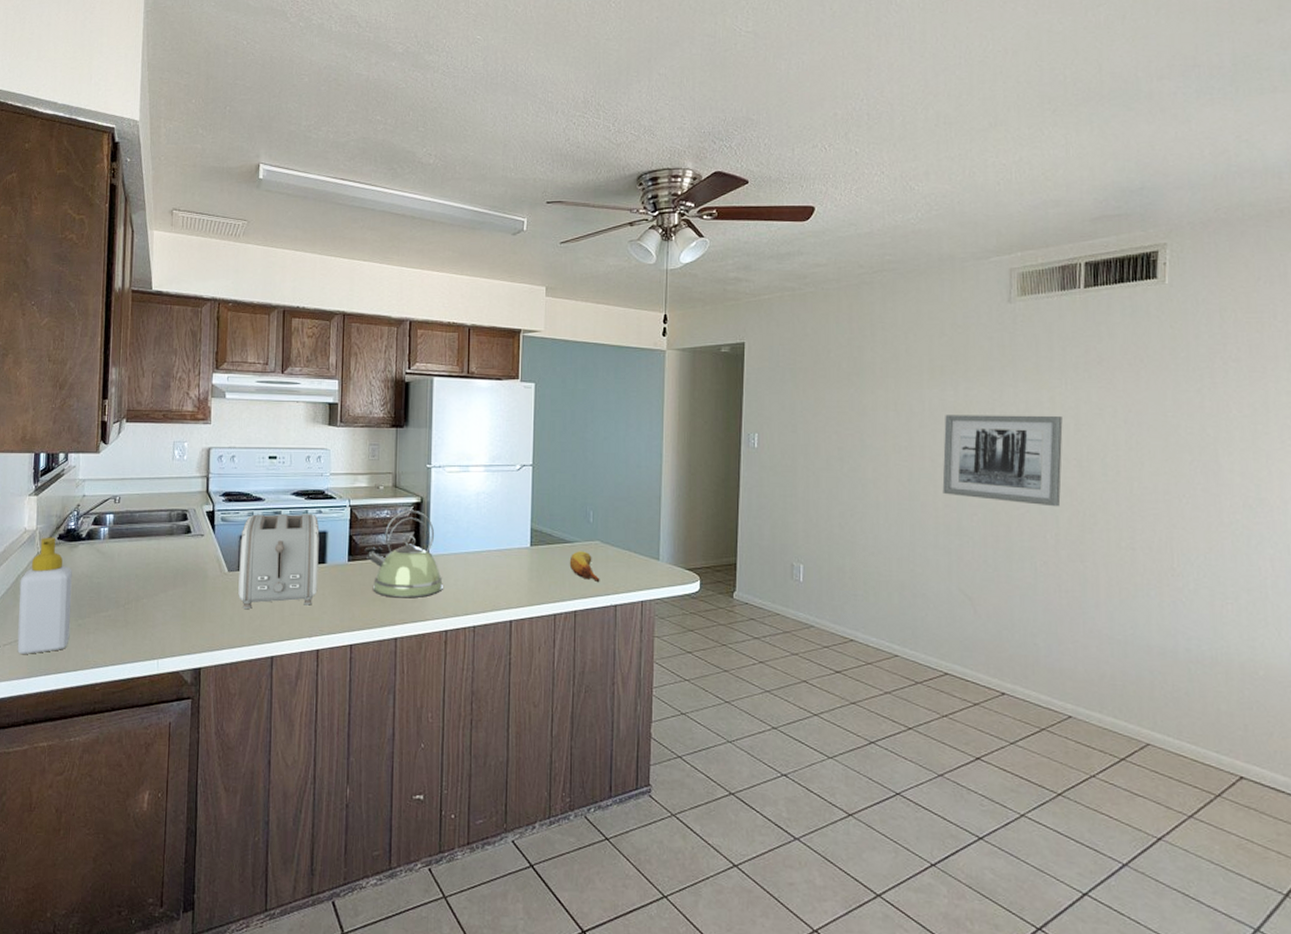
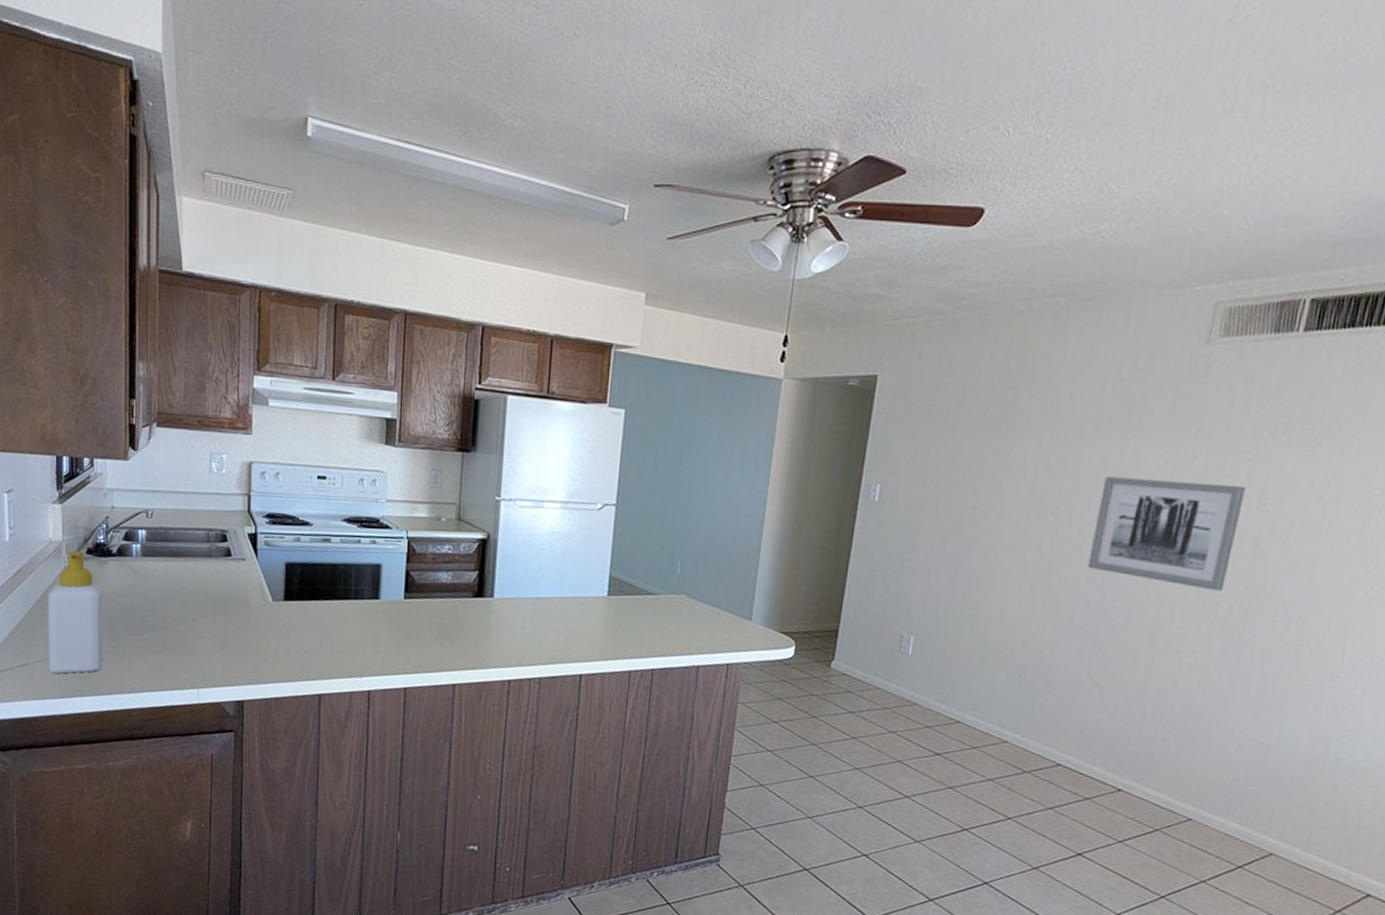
toaster: present [238,512,320,609] -> none [283,540,373,643]
kettle: present [364,509,443,598] -> none [422,546,508,643]
fruit: present [569,551,600,583] -> none [650,604,683,641]

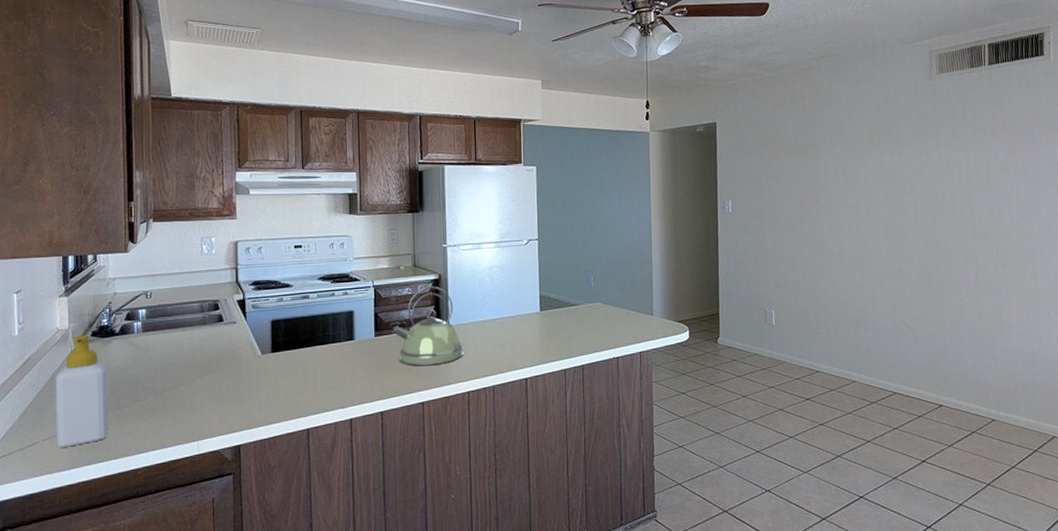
kettle: none [422,546,508,643] -> present [389,285,464,366]
wall art: present [1087,476,1246,592] -> none [883,172,978,248]

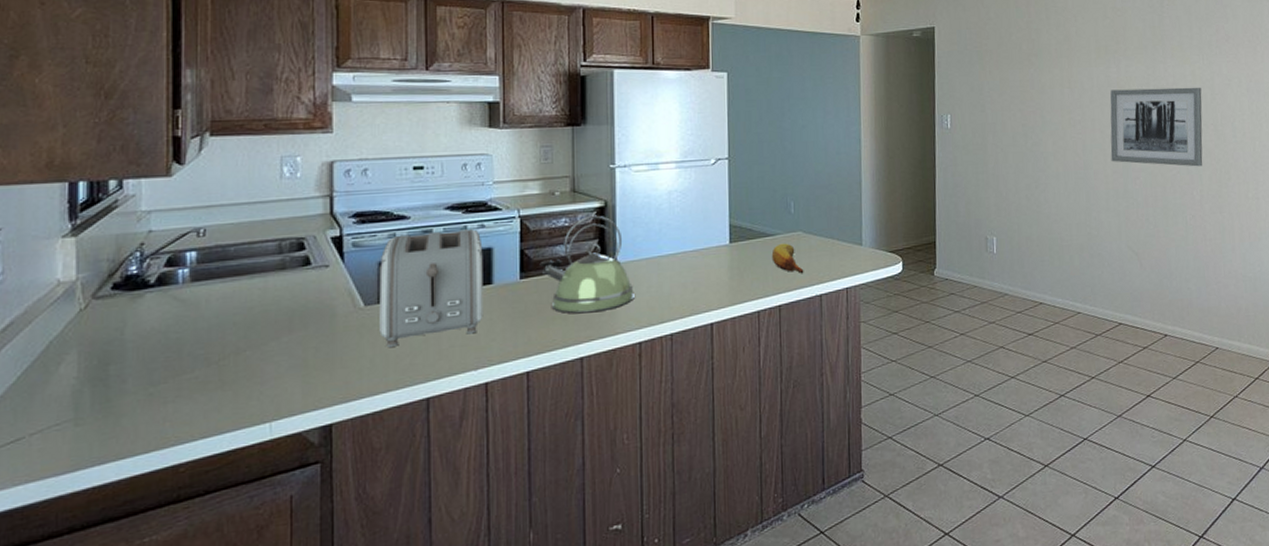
soap bottle: present [55,334,109,447] -> none [52,287,137,443]
toaster: none [271,295,348,387] -> present [379,228,483,347]
fruit: none [575,312,603,339] -> present [771,243,804,274]
wall art: none [883,172,978,248] -> present [1110,87,1203,167]

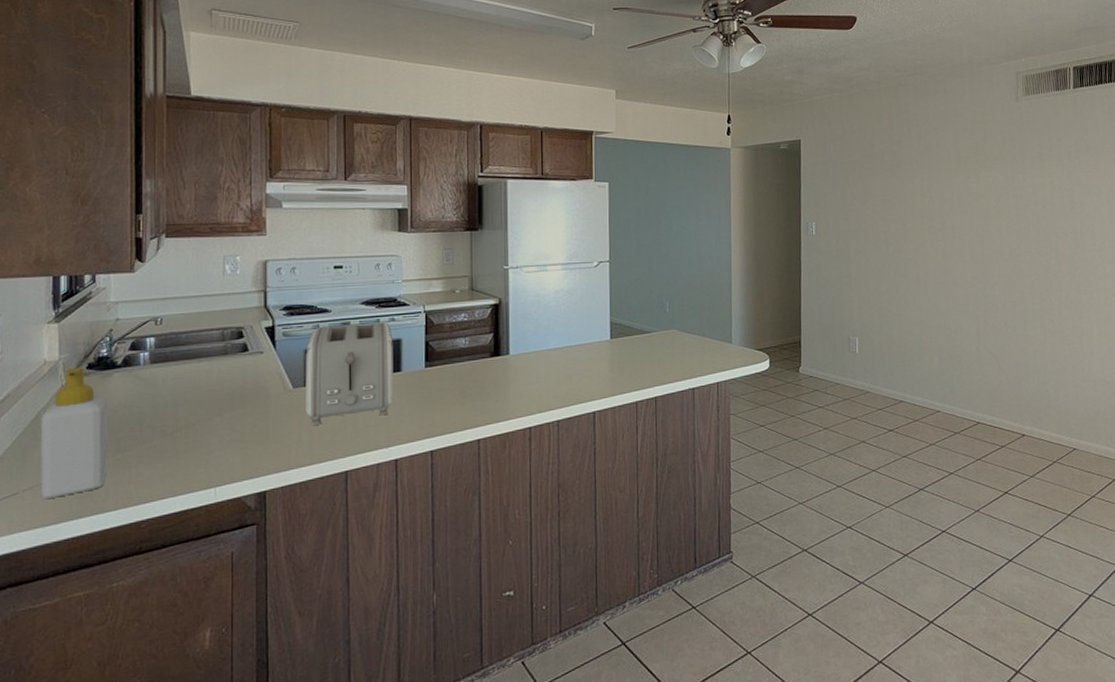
soap bottle: none [52,287,137,443] -> present [40,367,107,498]
kettle: present [539,215,635,314] -> none [442,311,525,400]
fruit: present [771,243,804,274] -> none [648,340,678,369]
wall art: present [1110,87,1203,167] -> none [969,196,1062,274]

